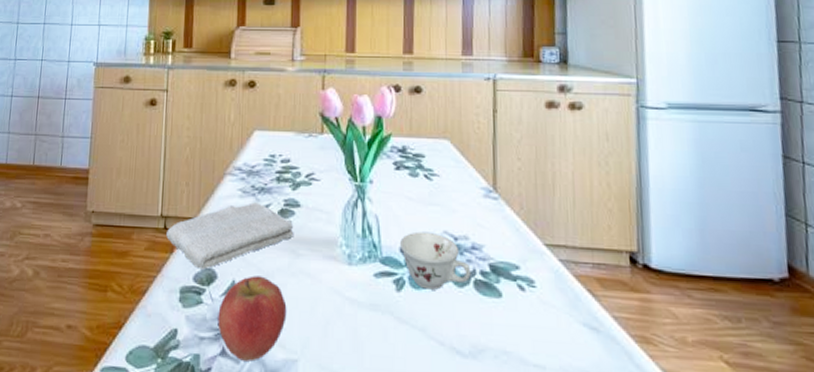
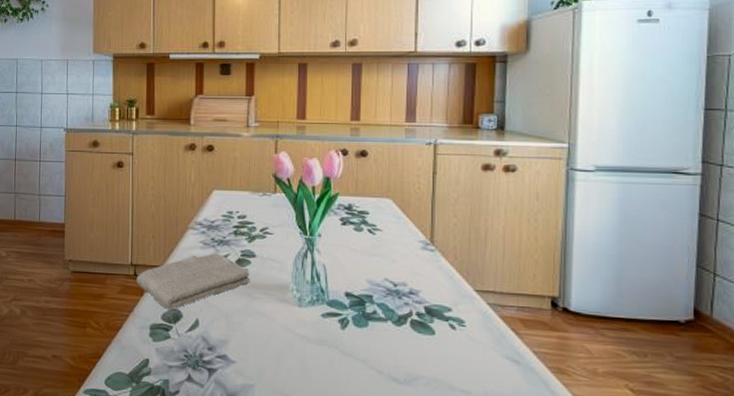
apple: present [218,275,287,362] -> none [184,315,244,386]
teacup: present [400,231,471,290] -> none [345,279,408,328]

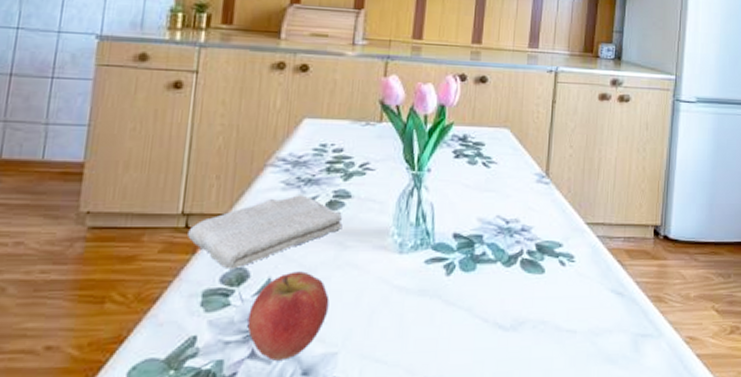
apple: none [184,315,244,386] -> present [247,271,329,361]

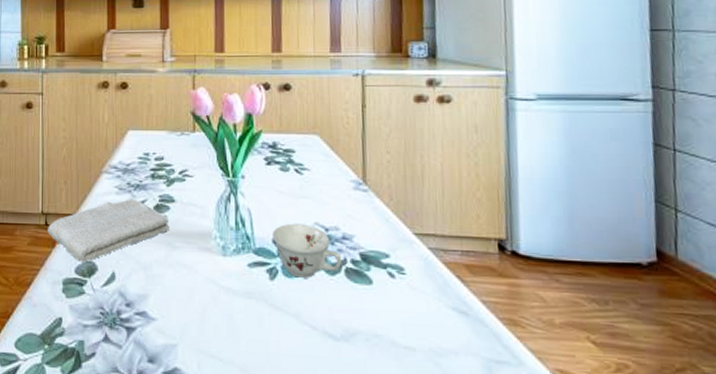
apple: present [247,271,329,361] -> none [100,267,165,347]
teacup: none [453,217,519,271] -> present [273,223,342,278]

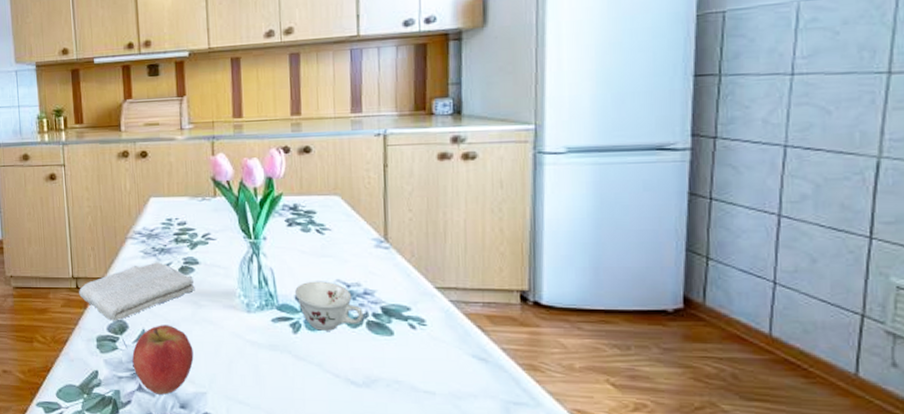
apple: none [100,267,165,347] -> present [132,325,194,395]

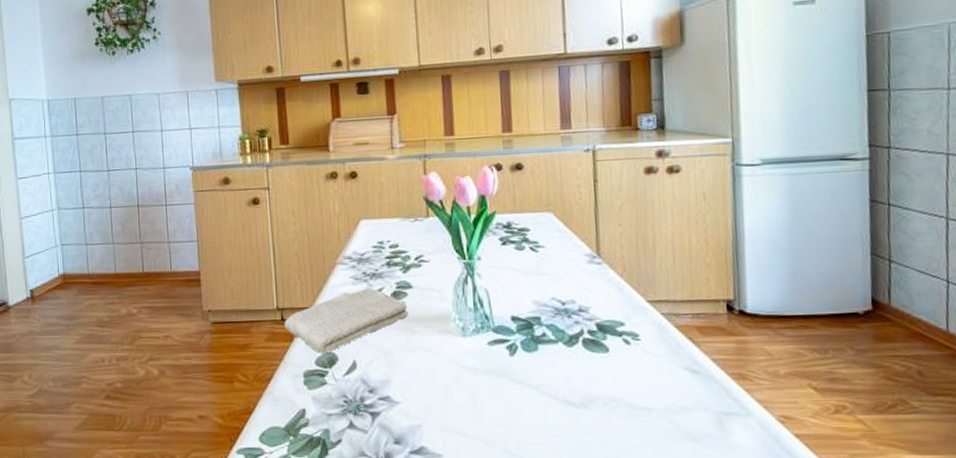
apple: present [132,325,194,395] -> none [342,354,408,431]
teacup: present [295,281,364,331] -> none [511,300,579,352]

